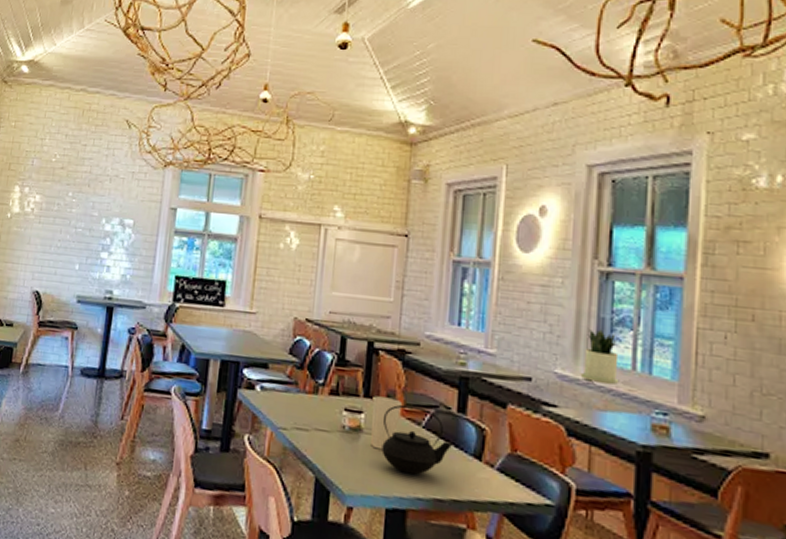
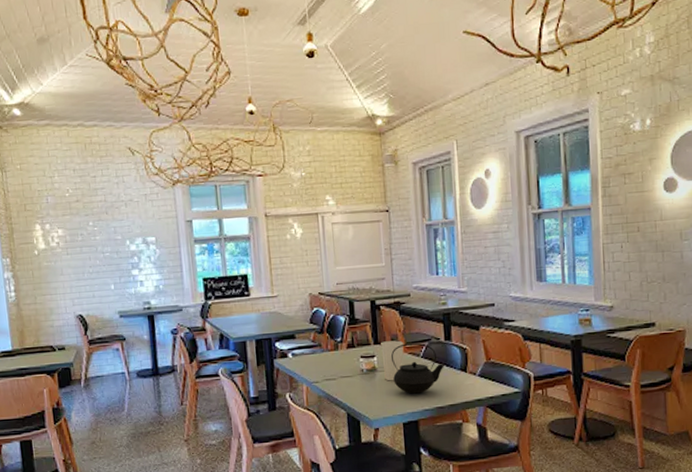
planter: present [580,329,620,386] -> none [527,257,555,298]

